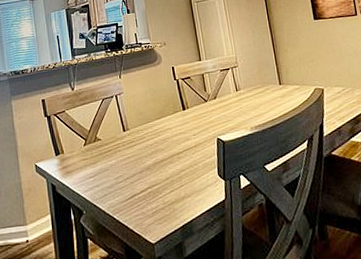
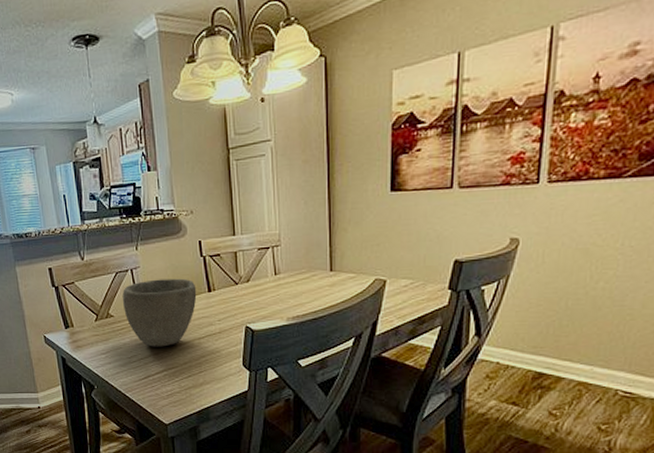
bowl: none [108,100,174,166] -> present [122,278,197,347]

